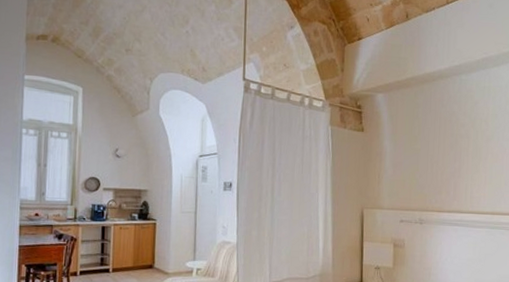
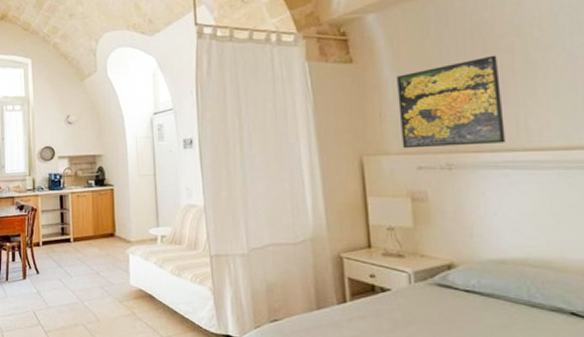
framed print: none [391,139,459,206] -> present [397,55,506,149]

